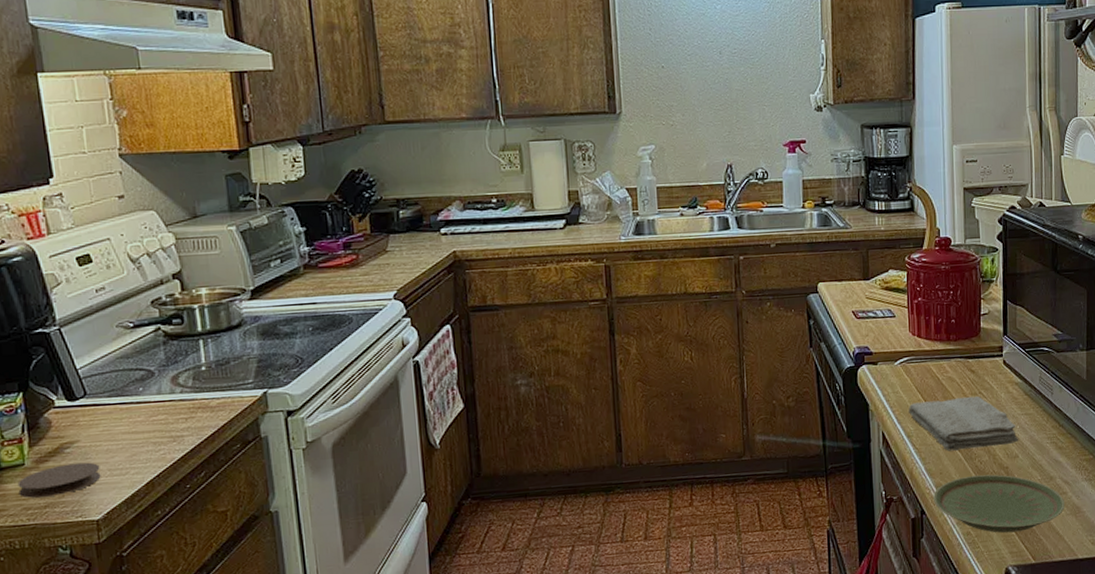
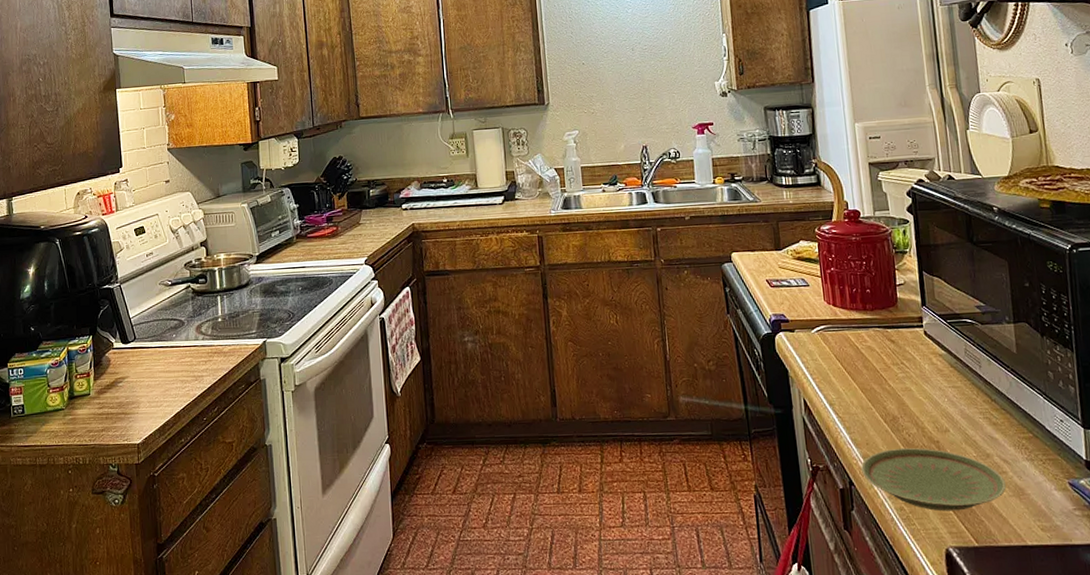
coaster: present [17,462,101,498] -> none [84,395,143,422]
washcloth: present [907,396,1019,451] -> none [828,366,949,422]

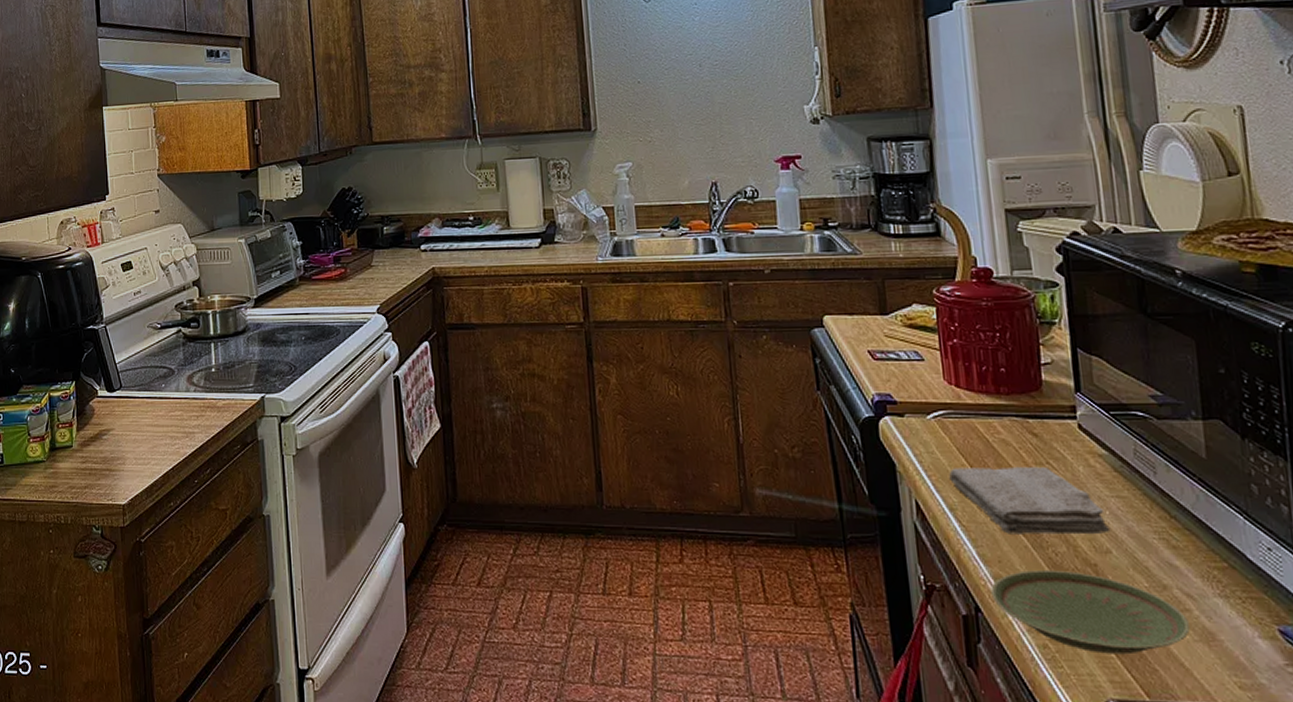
washcloth: none [828,366,949,422] -> present [948,466,1111,535]

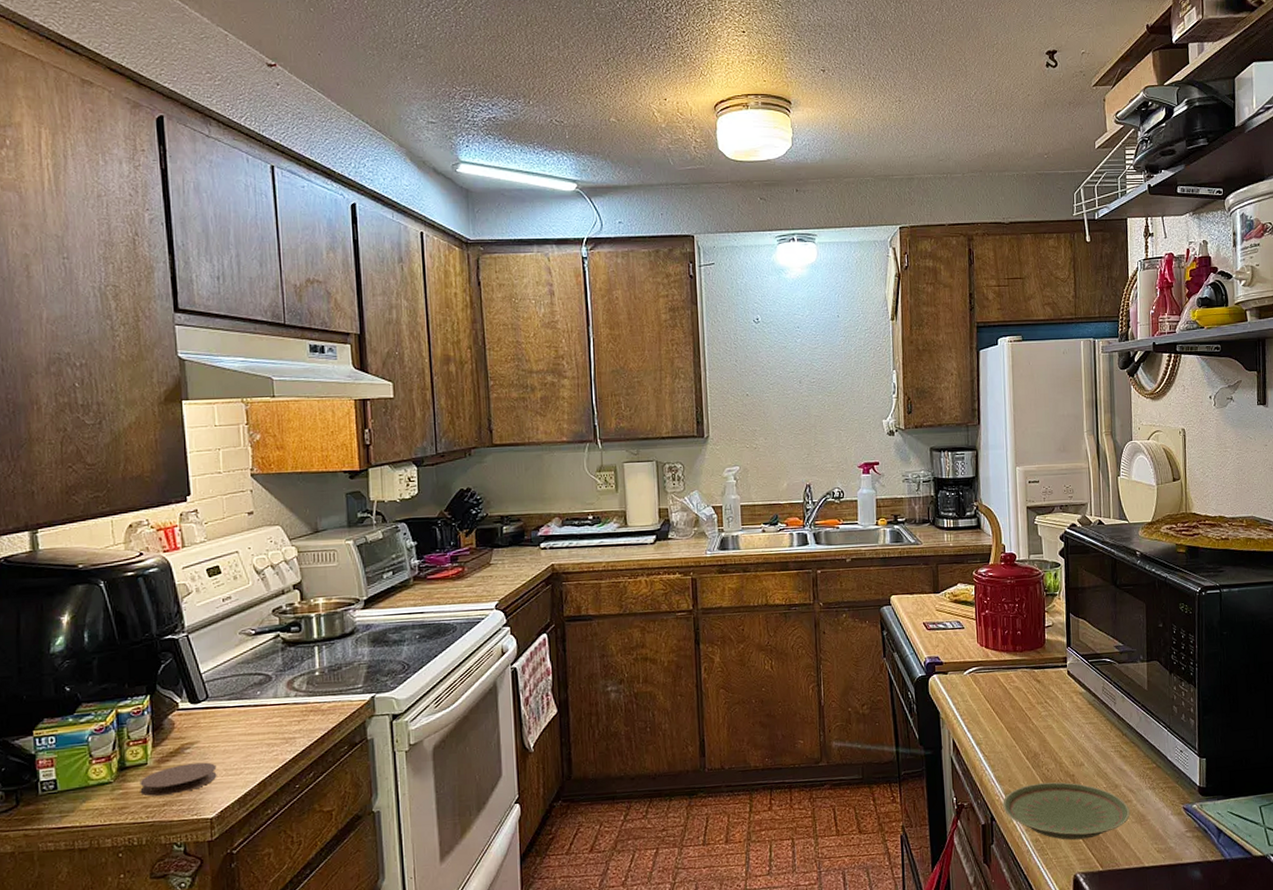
coaster: none [66,449,129,478] -> present [139,762,217,796]
washcloth: present [948,466,1111,535] -> none [977,705,1084,759]

